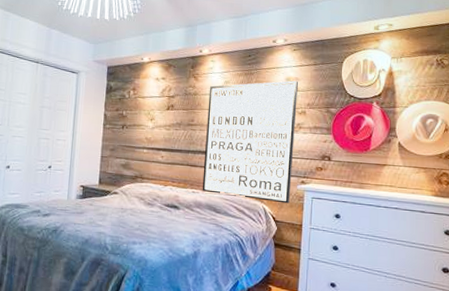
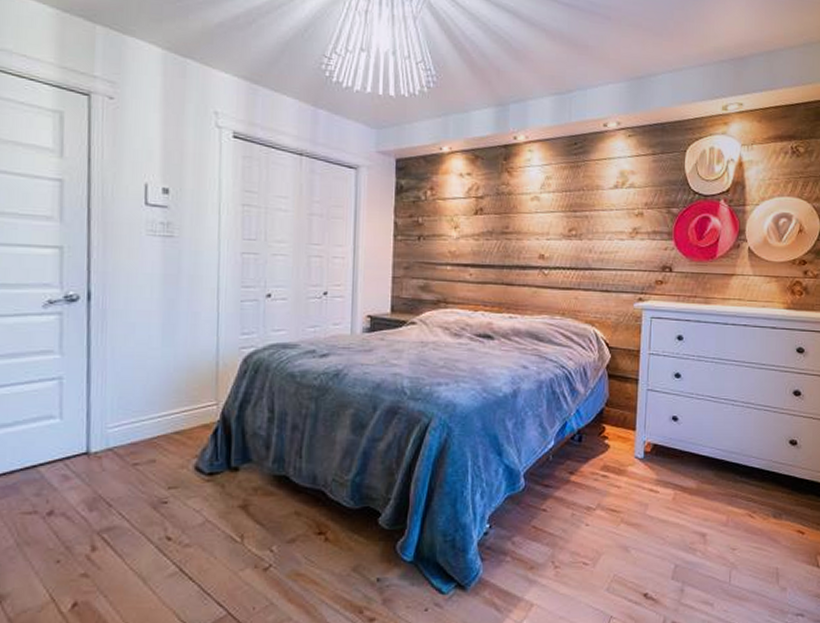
wall art: present [202,80,298,204] -> none [521,174,634,326]

